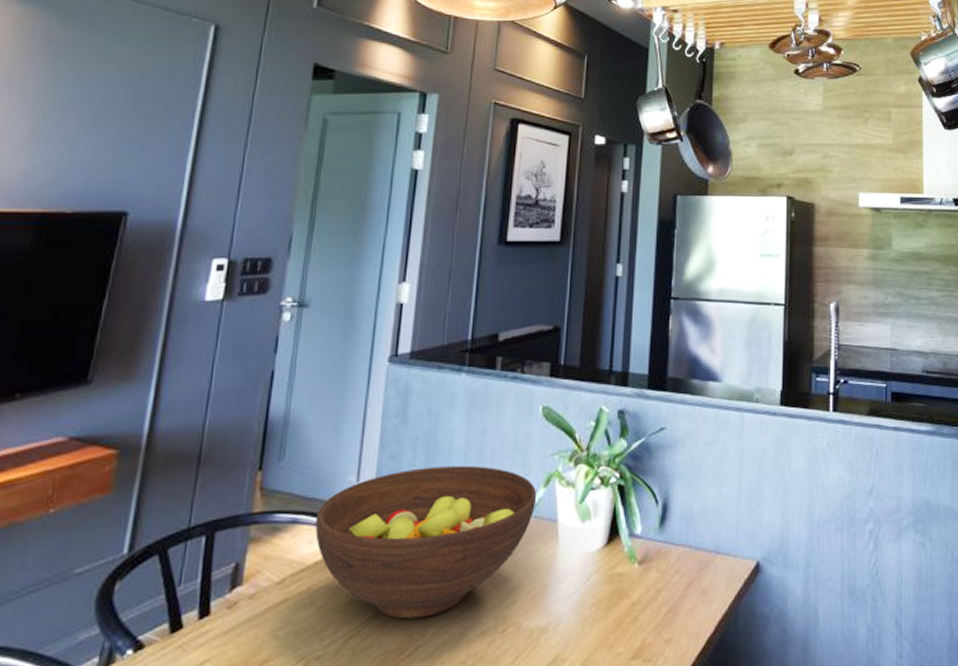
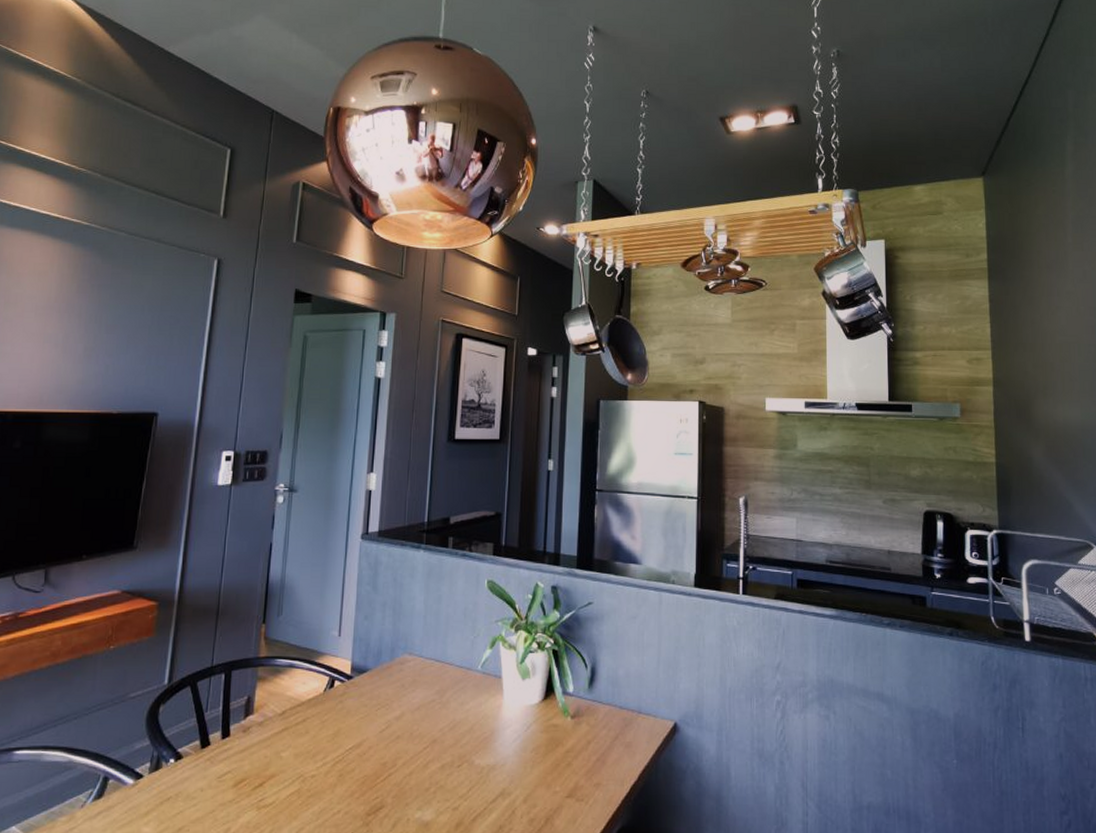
fruit bowl: present [315,465,537,620] -> none [307,627,485,751]

